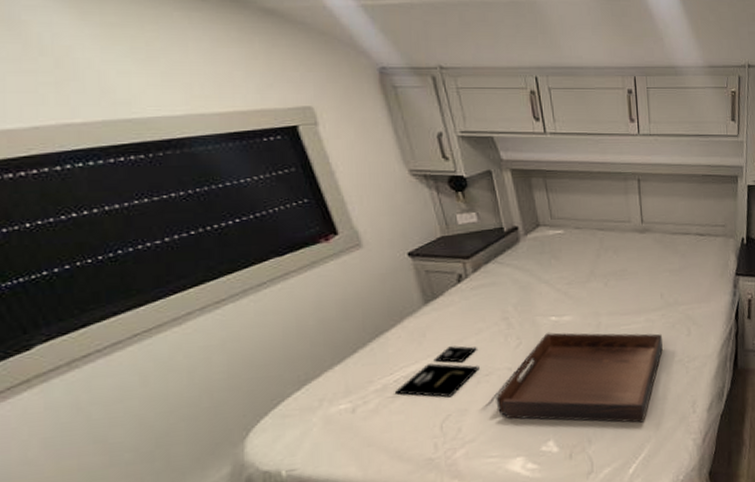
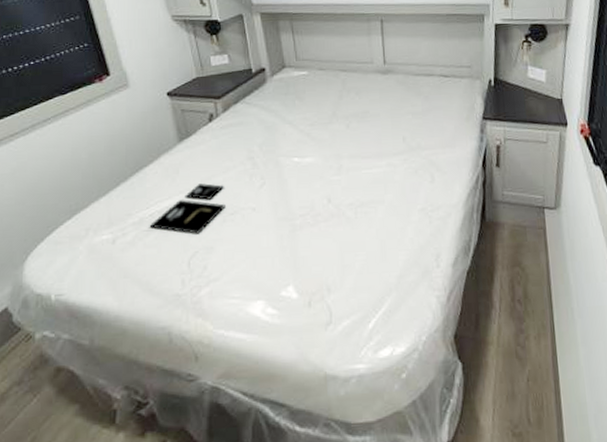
serving tray: present [496,332,663,423] -> none [240,174,405,274]

